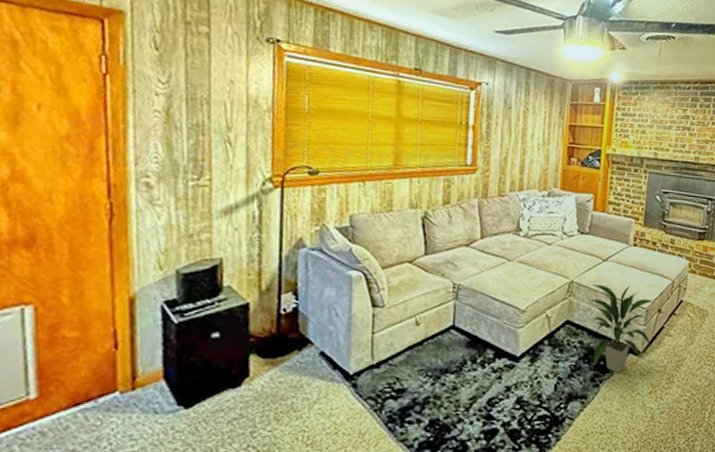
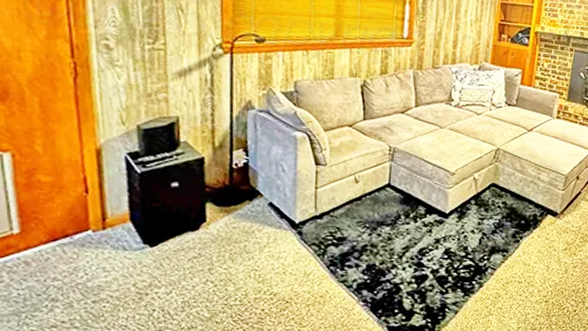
indoor plant: present [588,284,653,373] -> none [513,152,573,231]

